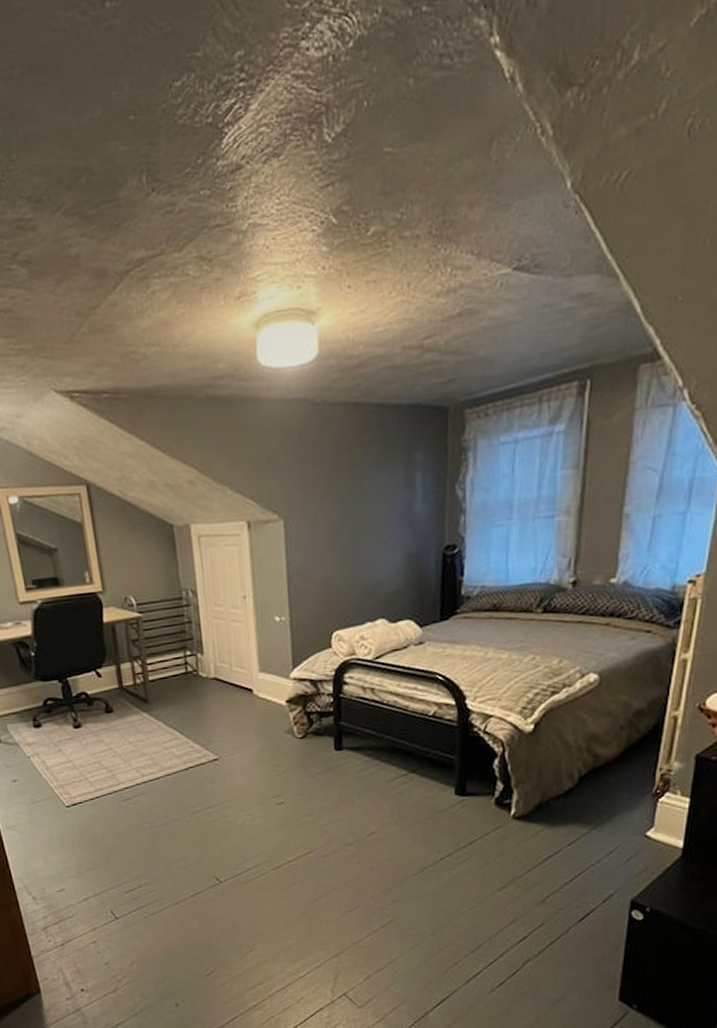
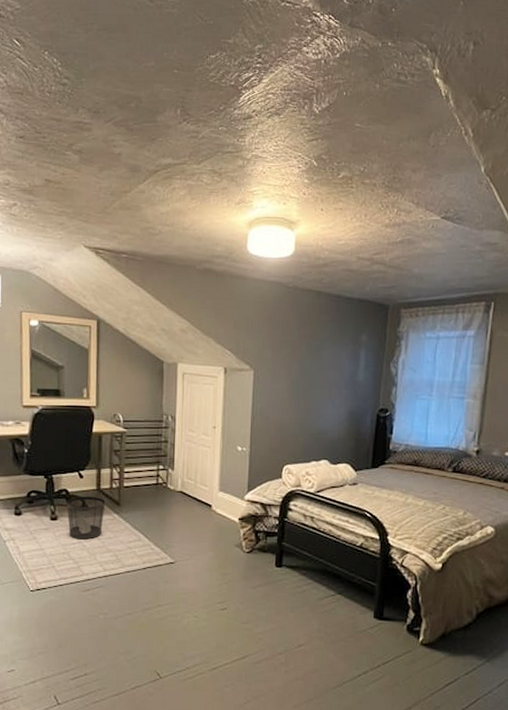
waste bin: none [88,696,133,746] -> present [66,496,106,540]

